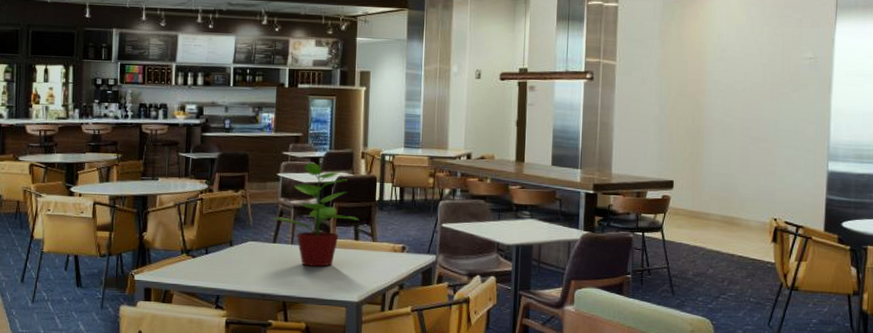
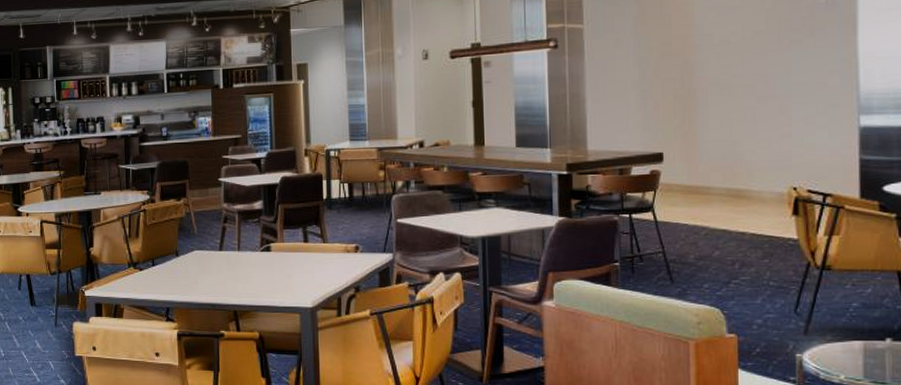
potted plant: present [272,158,360,267] -> none [216,159,308,273]

